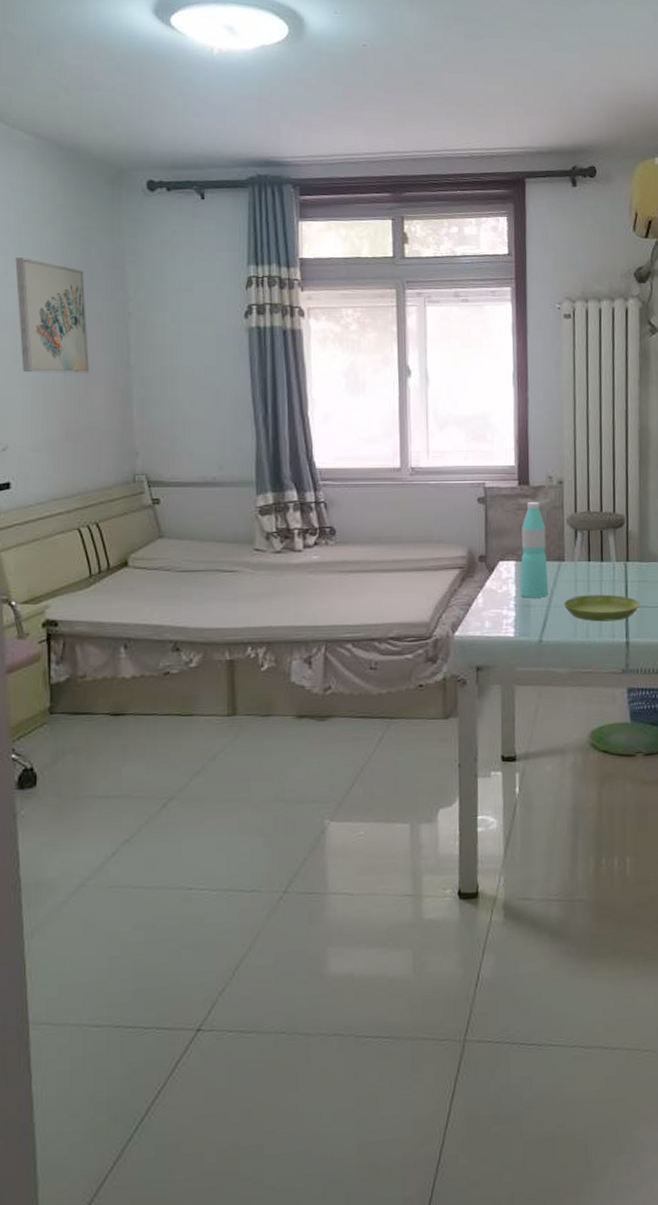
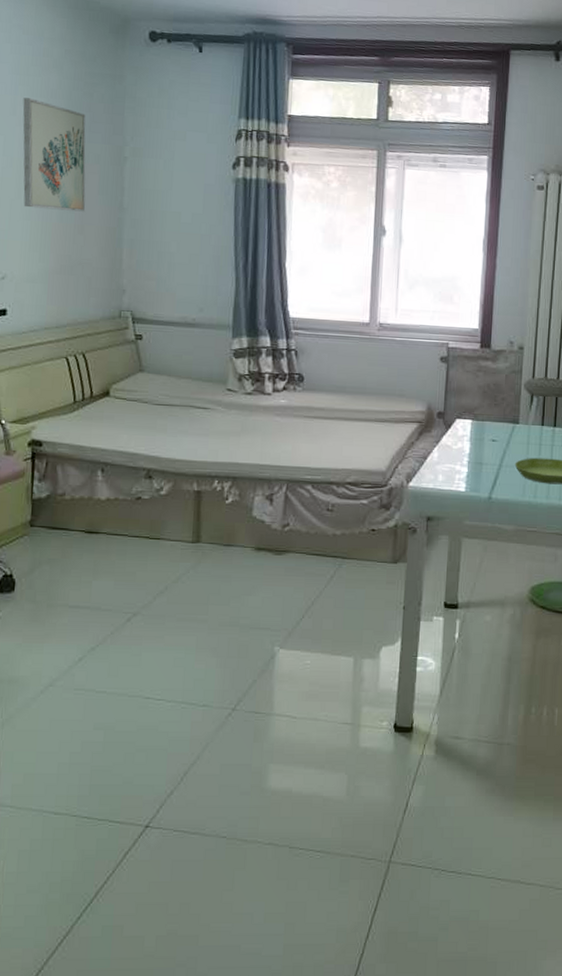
water bottle: present [520,502,549,598] -> none [474,365,503,457]

